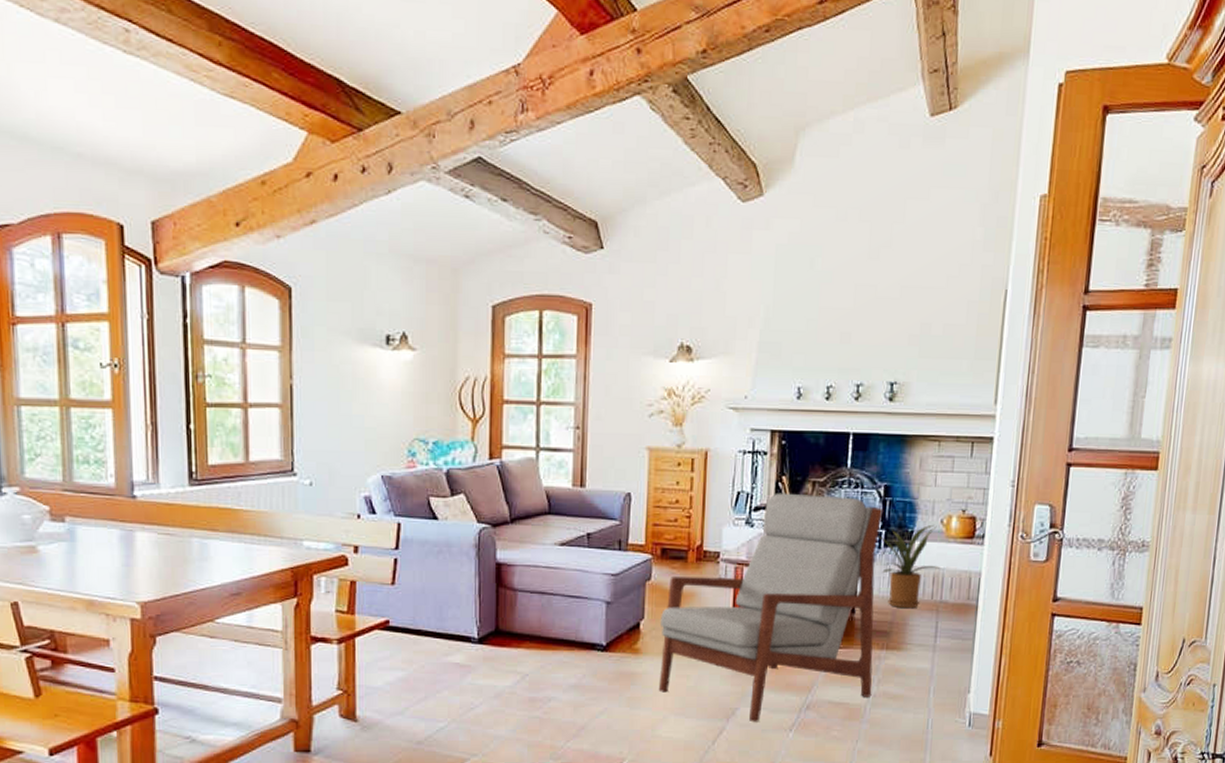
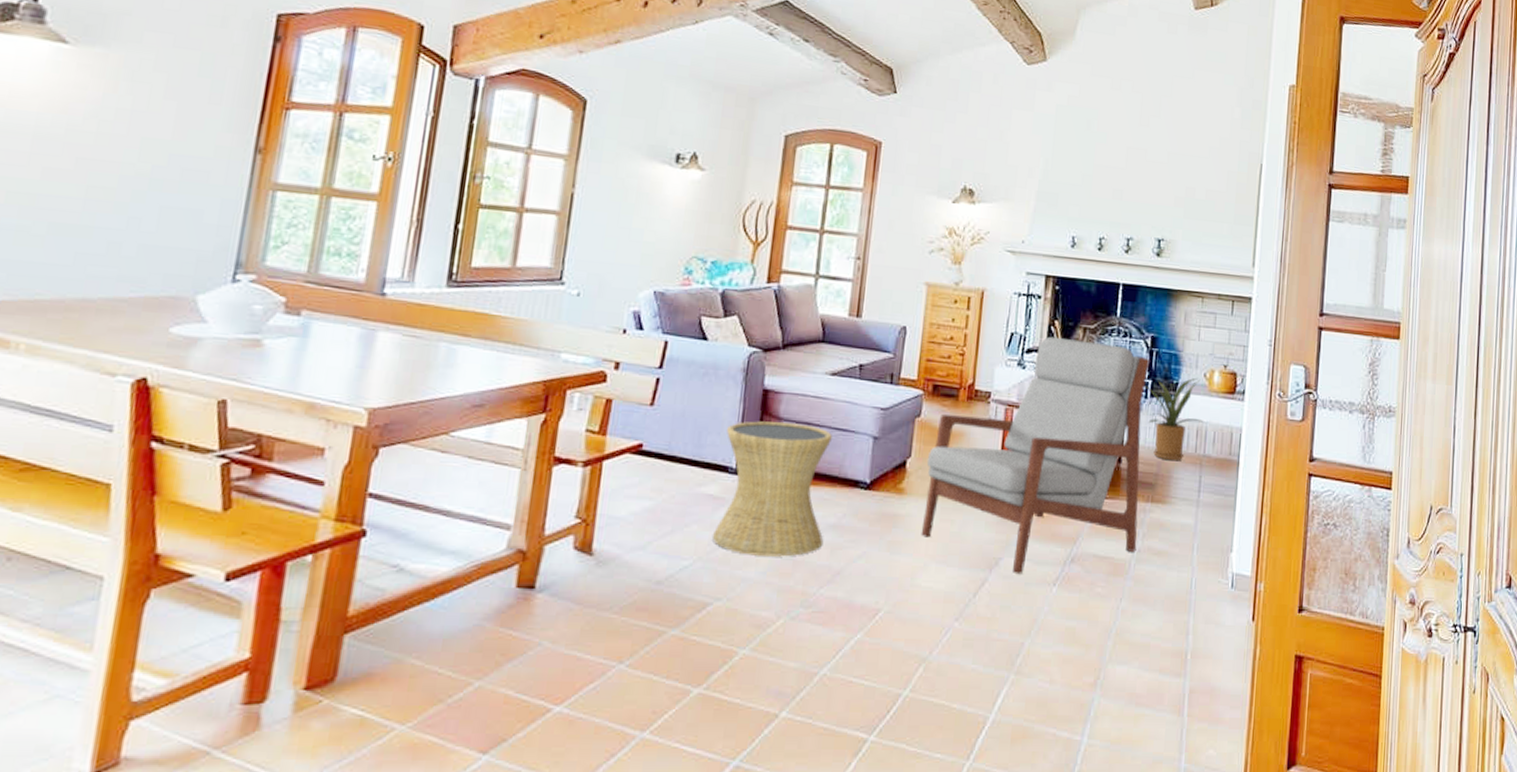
side table: none [462,593,567,716] -> present [712,421,833,557]

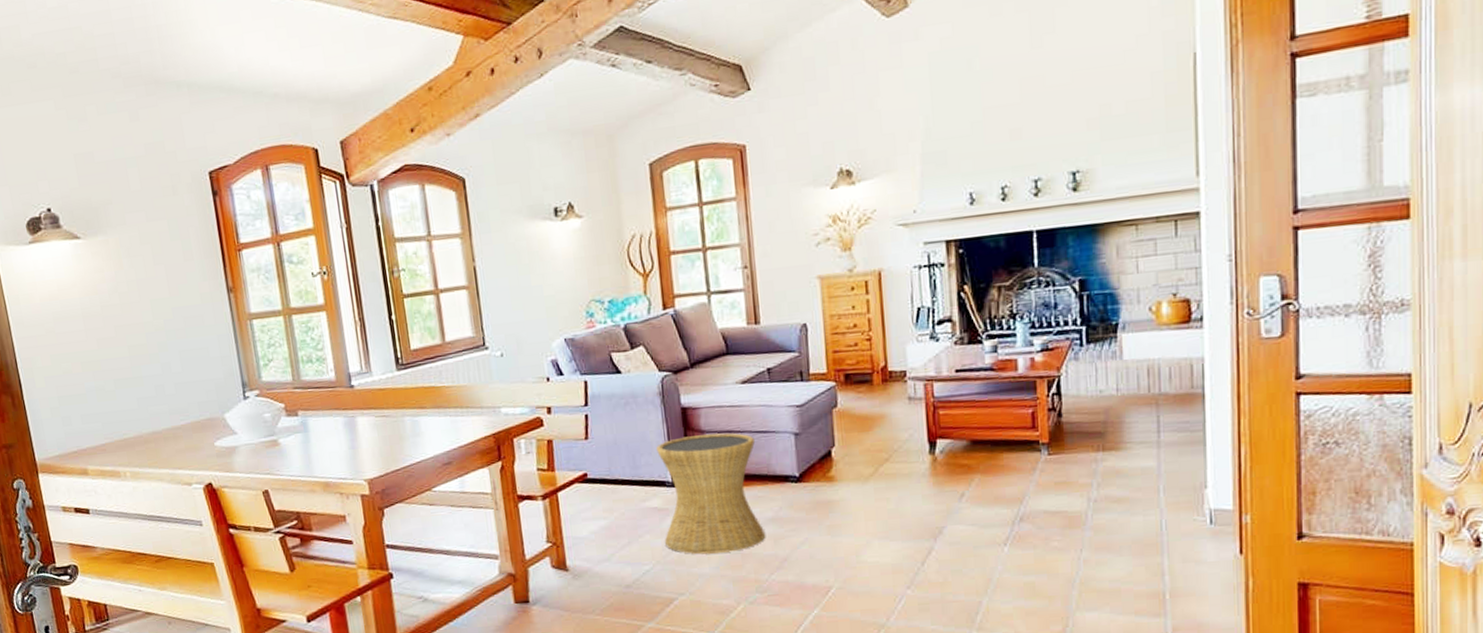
armchair: present [921,336,1150,575] -> none [851,297,1092,540]
house plant: present [1144,377,1205,461] -> none [1077,313,1157,406]

